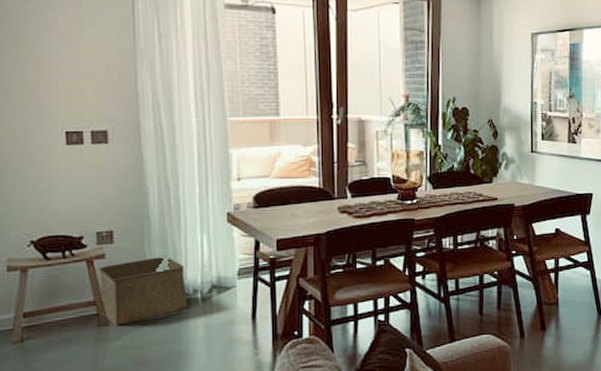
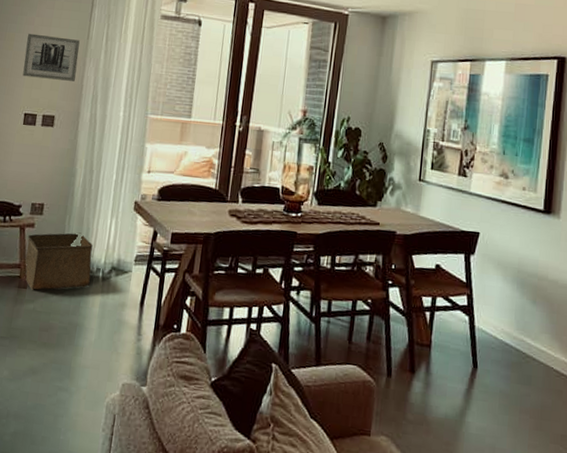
wall art: none [50,36,126,89] -> present [22,33,80,81]

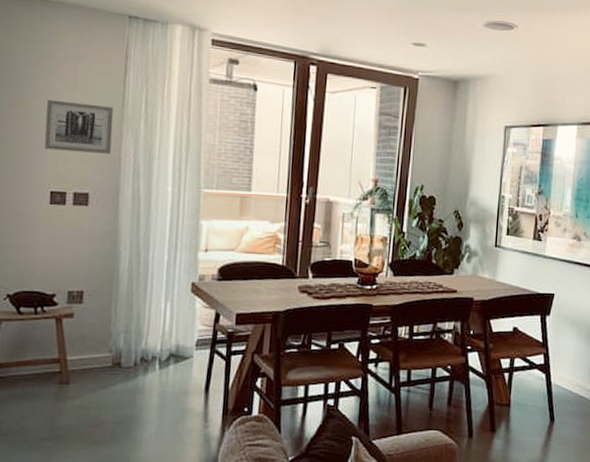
storage bin: present [24,232,93,291] -> none [64,320,146,385]

